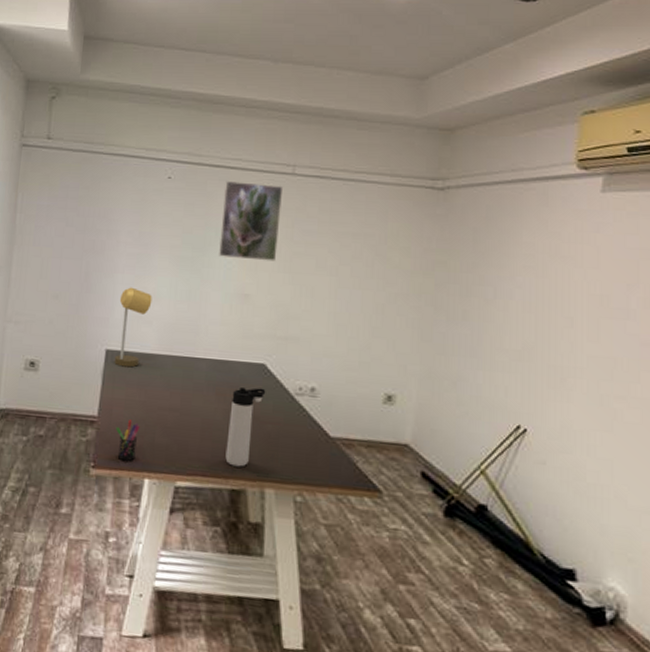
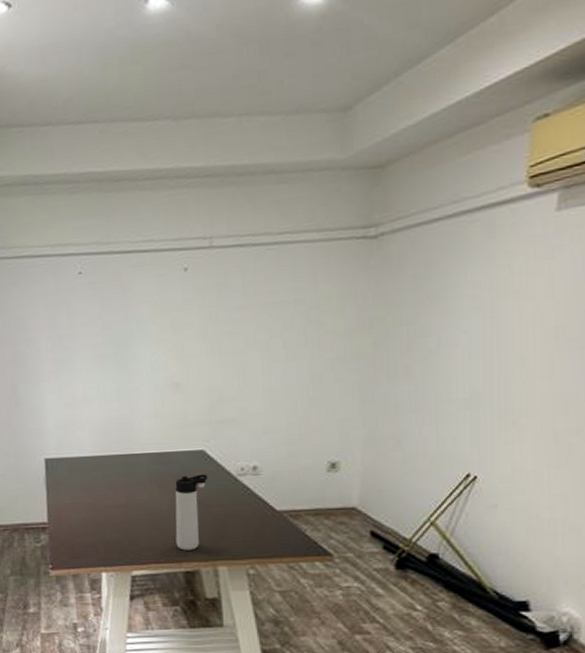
desk lamp: present [114,287,152,368] -> none [49,394,83,473]
pen holder: present [116,419,140,461] -> none [68,521,90,559]
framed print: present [218,181,284,262] -> none [139,262,204,349]

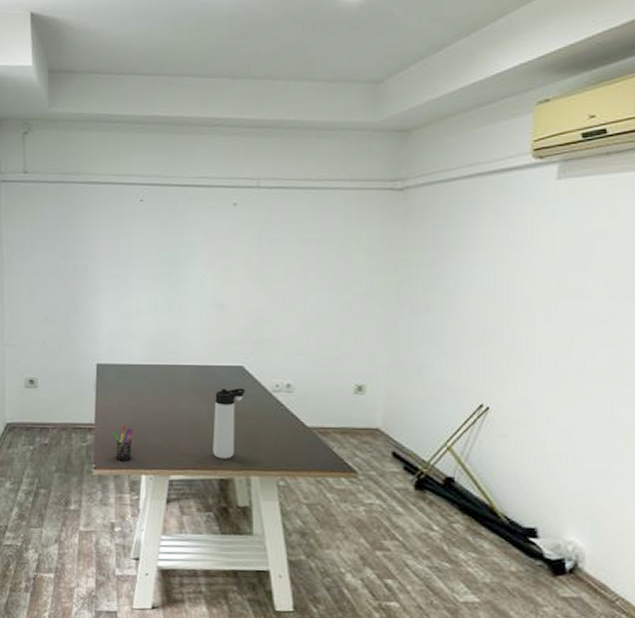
pen holder: none [68,521,90,559] -> present [113,424,134,461]

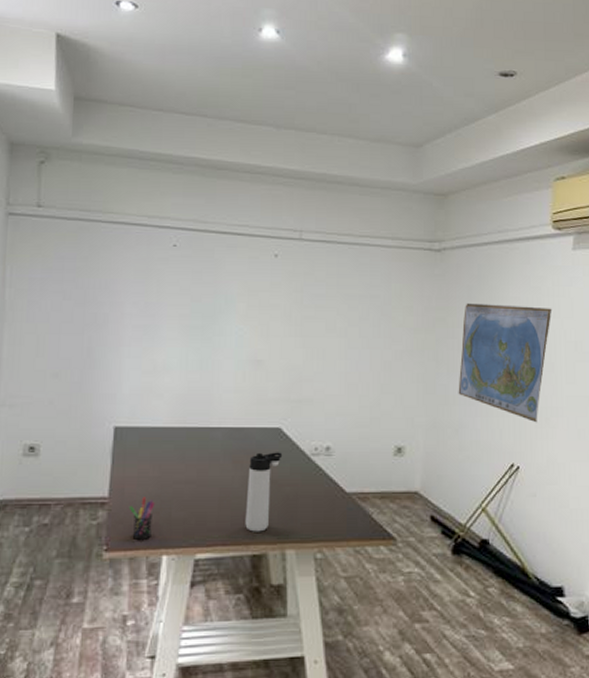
world map: none [422,241,531,364] -> present [458,303,552,423]

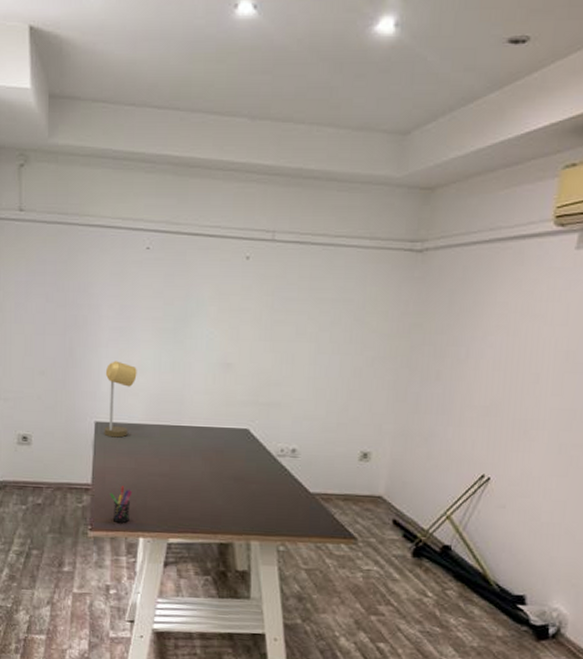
desk lamp: none [124,360,162,443] -> present [104,361,137,438]
thermos bottle: present [245,452,283,532] -> none [213,451,250,523]
world map: present [458,303,552,423] -> none [430,308,544,435]

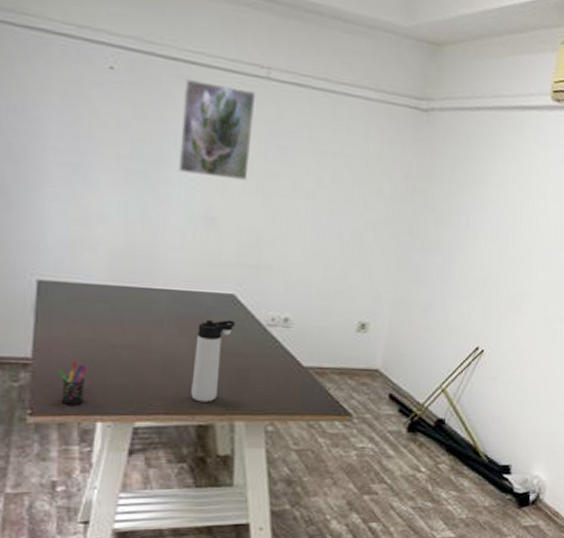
desk lamp: present [104,361,137,438] -> none [49,205,96,301]
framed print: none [200,250,263,330] -> present [178,79,256,181]
thermos bottle: none [213,451,250,523] -> present [191,320,236,402]

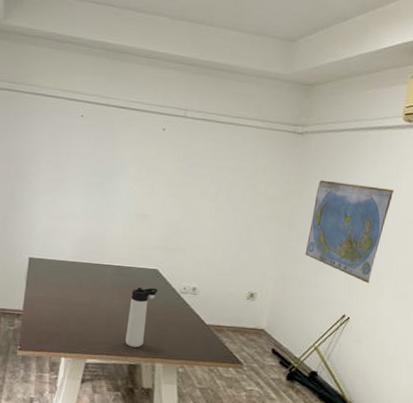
pen holder: present [58,360,88,405] -> none [38,313,58,345]
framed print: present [178,79,256,181] -> none [122,121,177,188]
world map: none [430,173,539,308] -> present [305,180,394,284]

